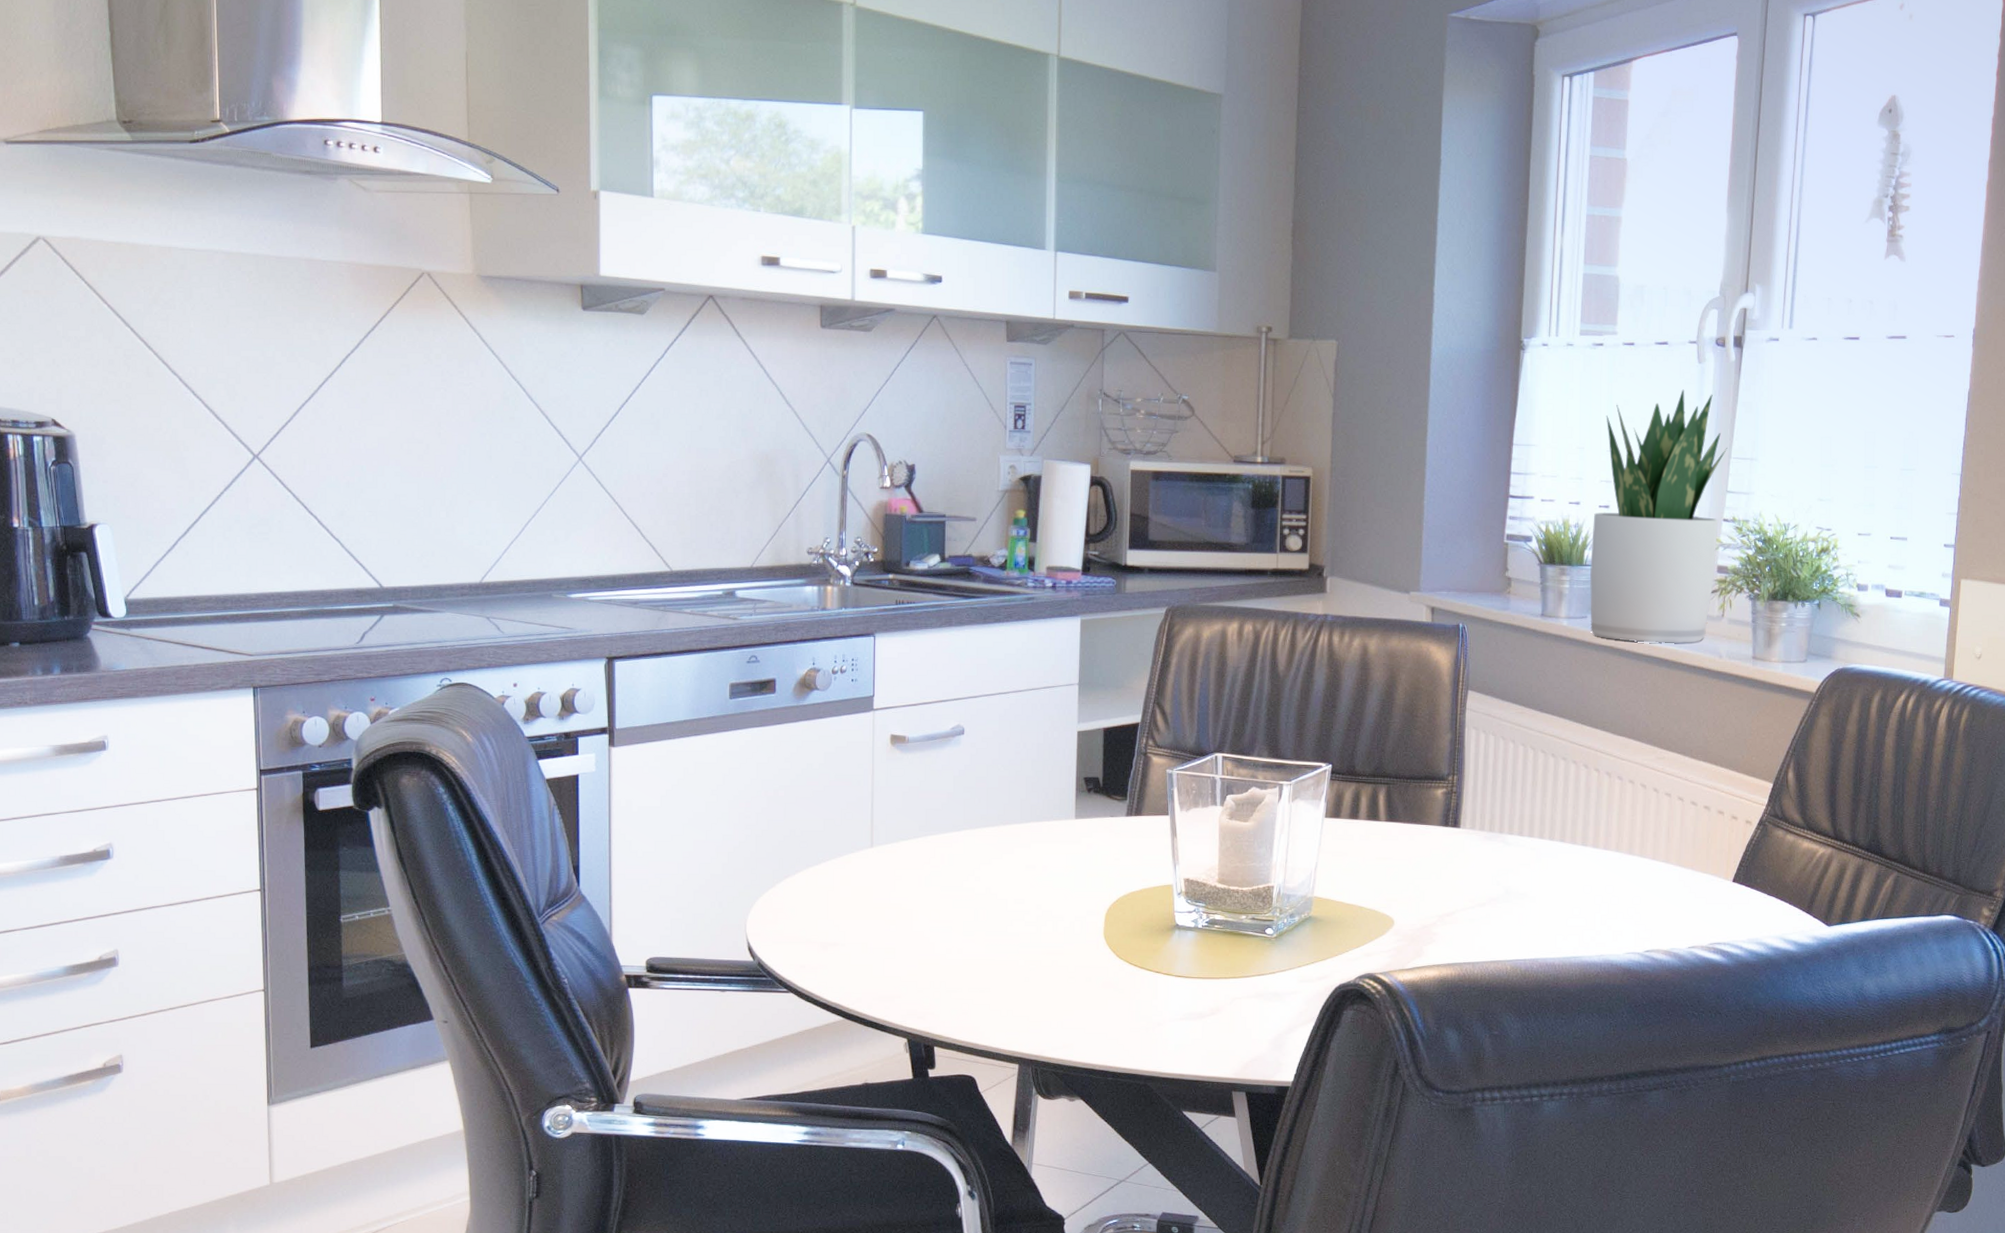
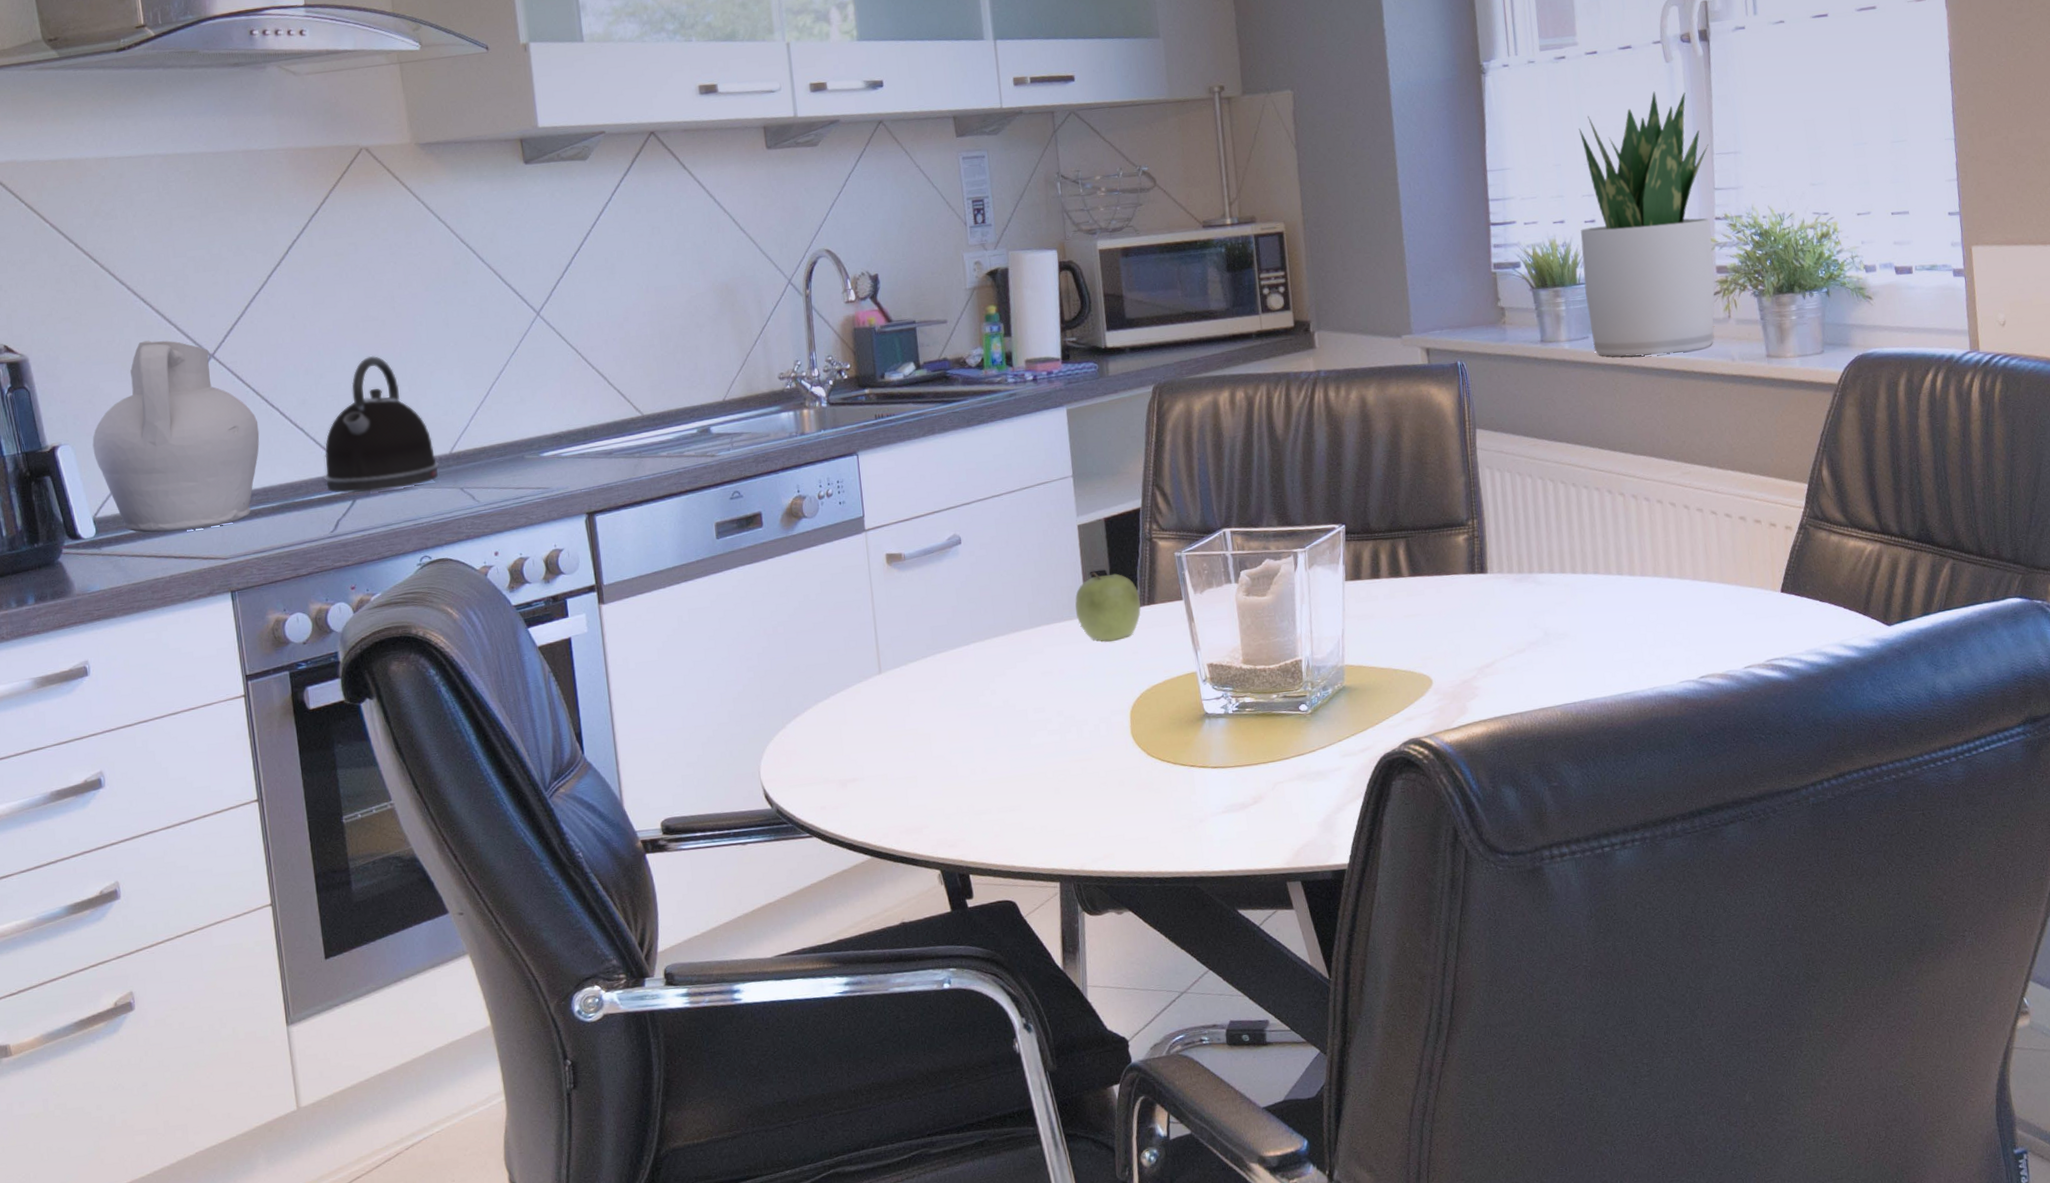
ceramic jug: none [131,433,296,623] -> present [92,340,260,533]
kettle: none [355,477,468,609] -> present [324,355,439,493]
fruit: none [1065,777,1128,845] -> present [1075,571,1141,642]

